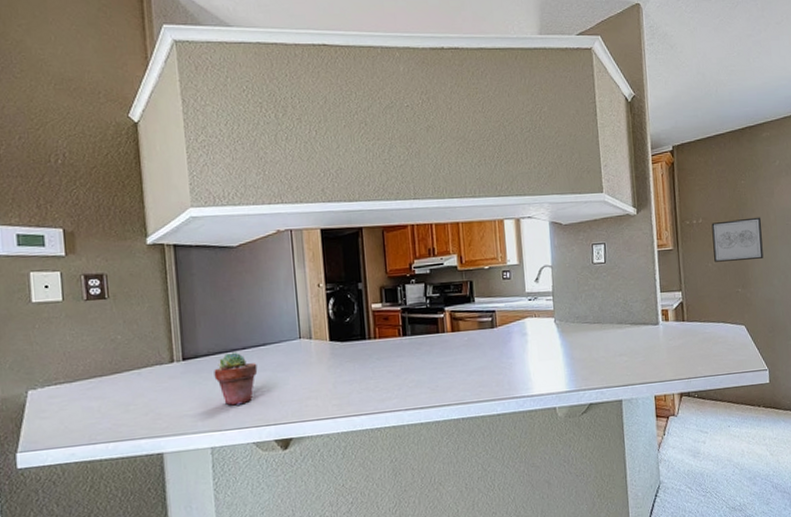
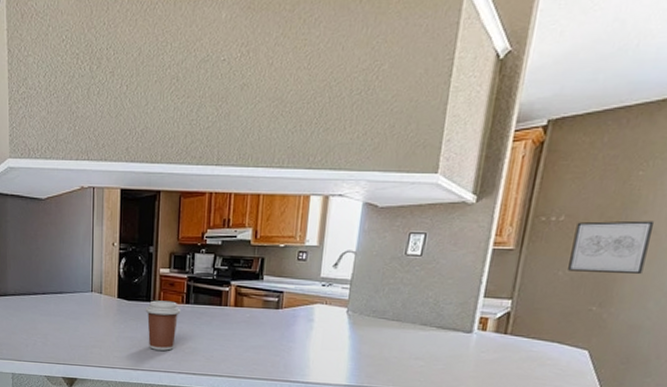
potted succulent: present [214,352,258,406] -> none [18,295,54,342]
coffee cup: none [361,336,399,390] -> present [145,300,181,351]

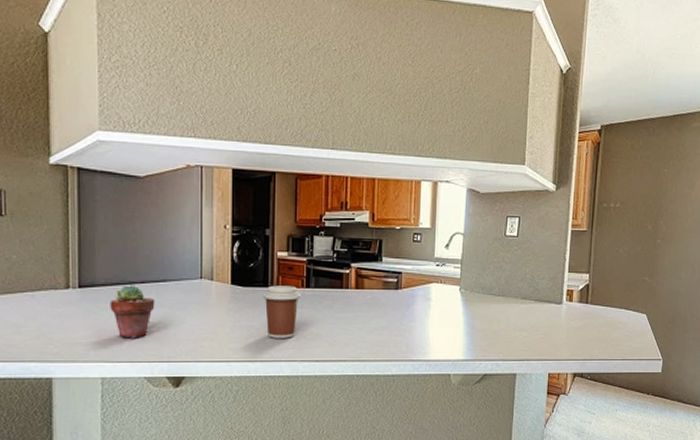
potted succulent: none [18,295,54,342] -> present [110,285,155,338]
wall art: present [568,220,655,274] -> none [626,207,679,250]

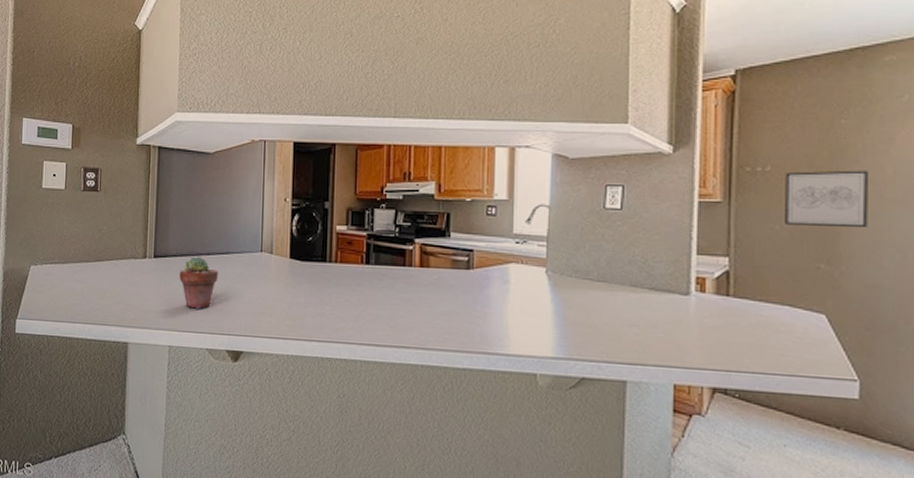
coffee cup: present [262,285,301,338] -> none [320,261,360,318]
wall art: none [626,207,679,250] -> present [785,170,870,227]

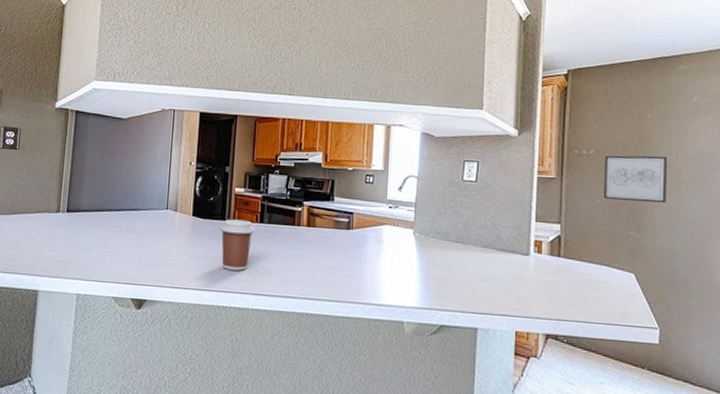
potted succulent: present [179,256,219,309] -> none [90,211,127,261]
coffee cup: none [320,261,360,318] -> present [219,219,255,271]

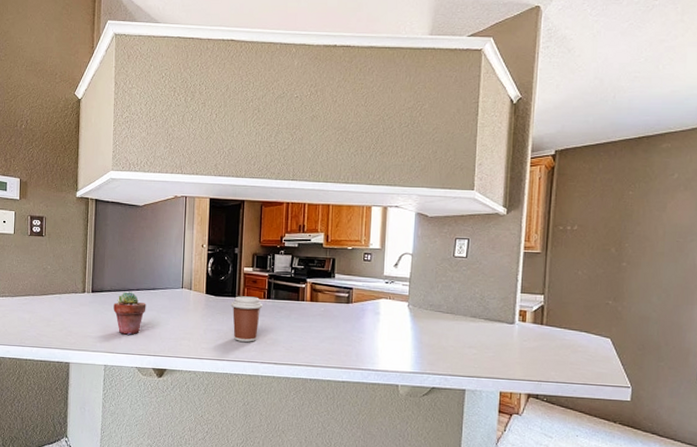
potted succulent: none [90,211,127,261] -> present [113,291,146,335]
wall art: present [604,155,668,202] -> none [586,230,647,273]

